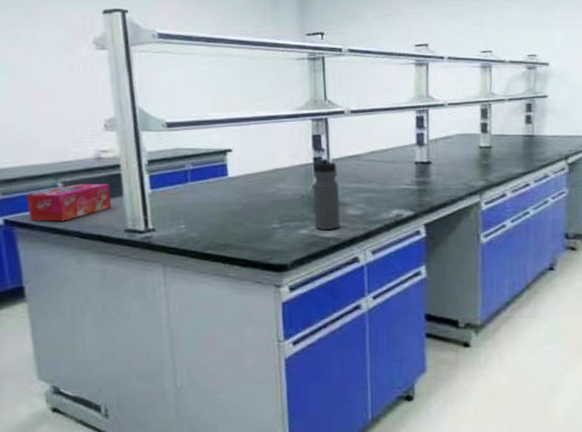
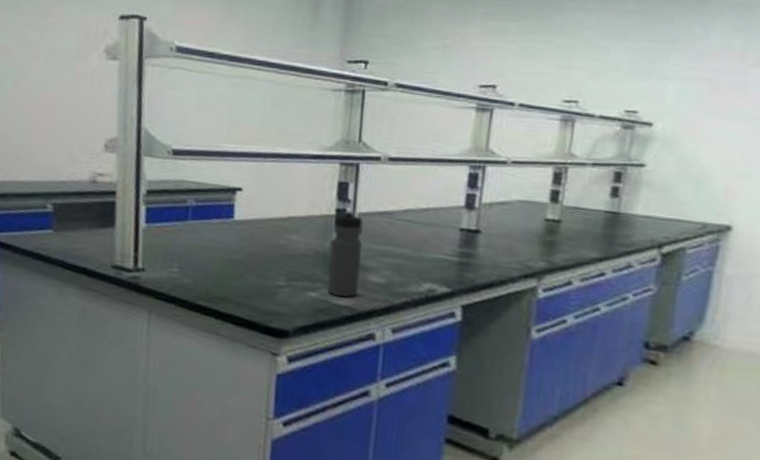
tissue box: present [27,183,112,222] -> none [13,207,102,248]

